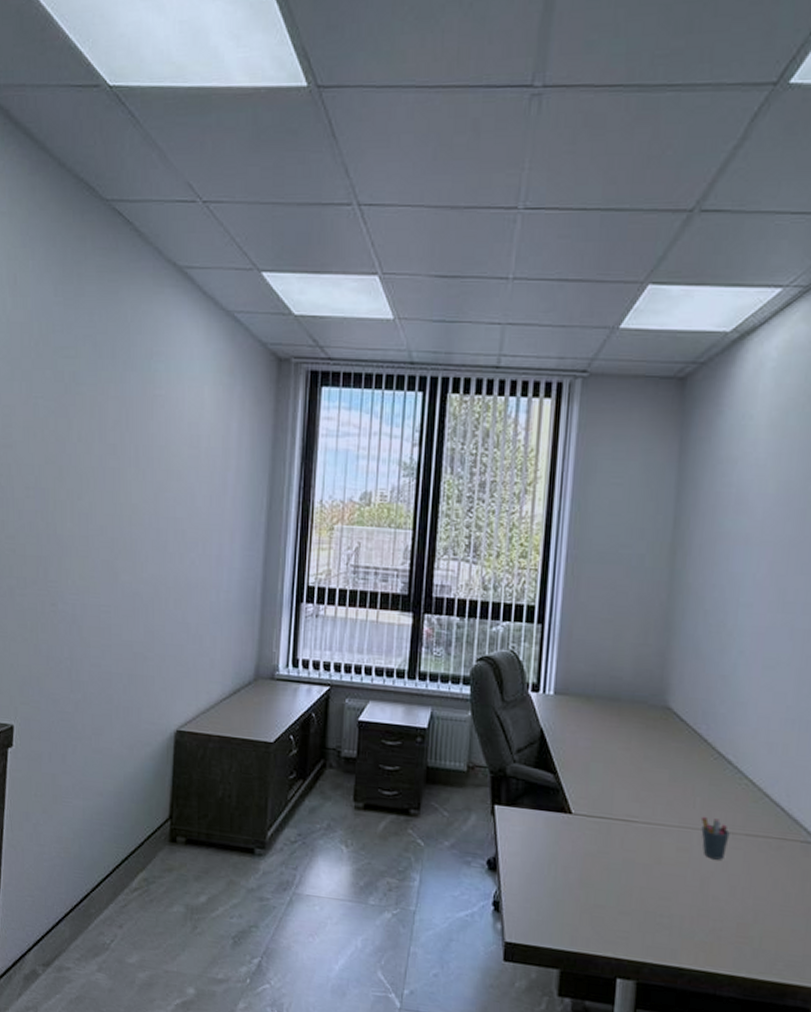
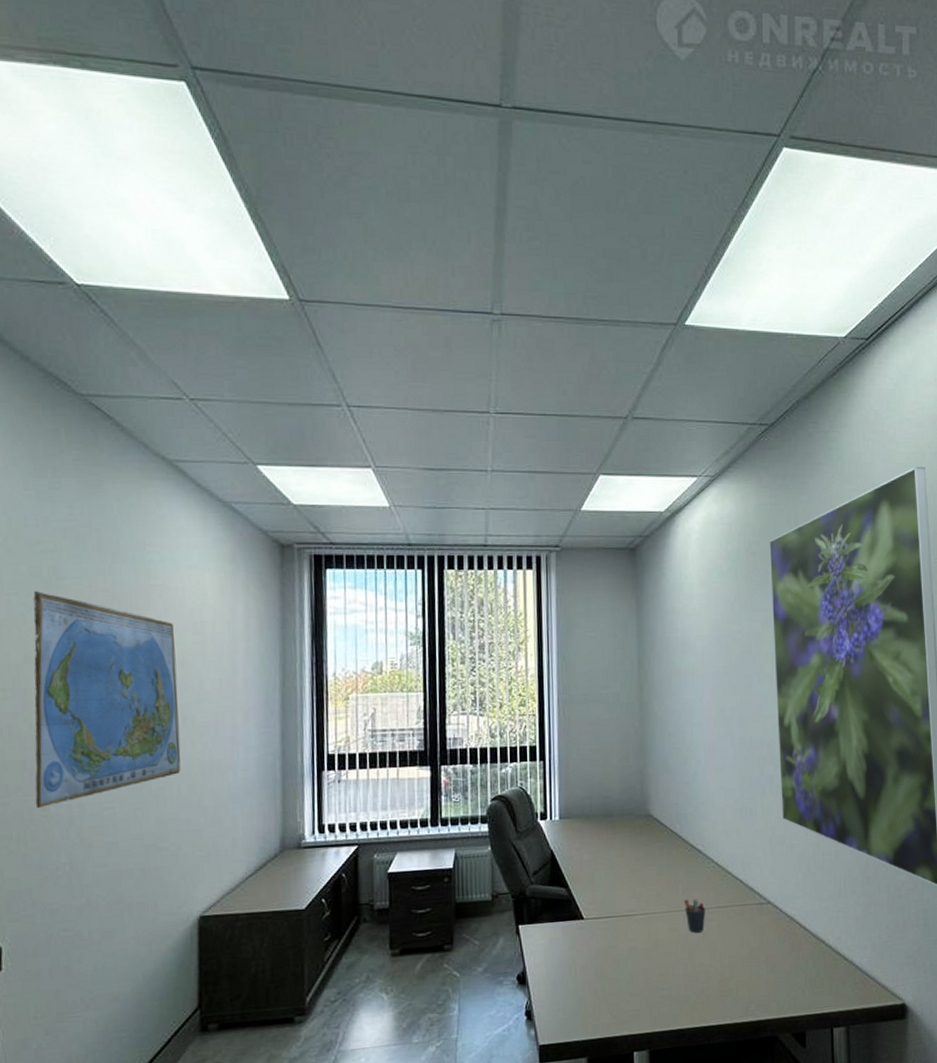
world map: none [46,396,173,604] -> present [33,591,181,809]

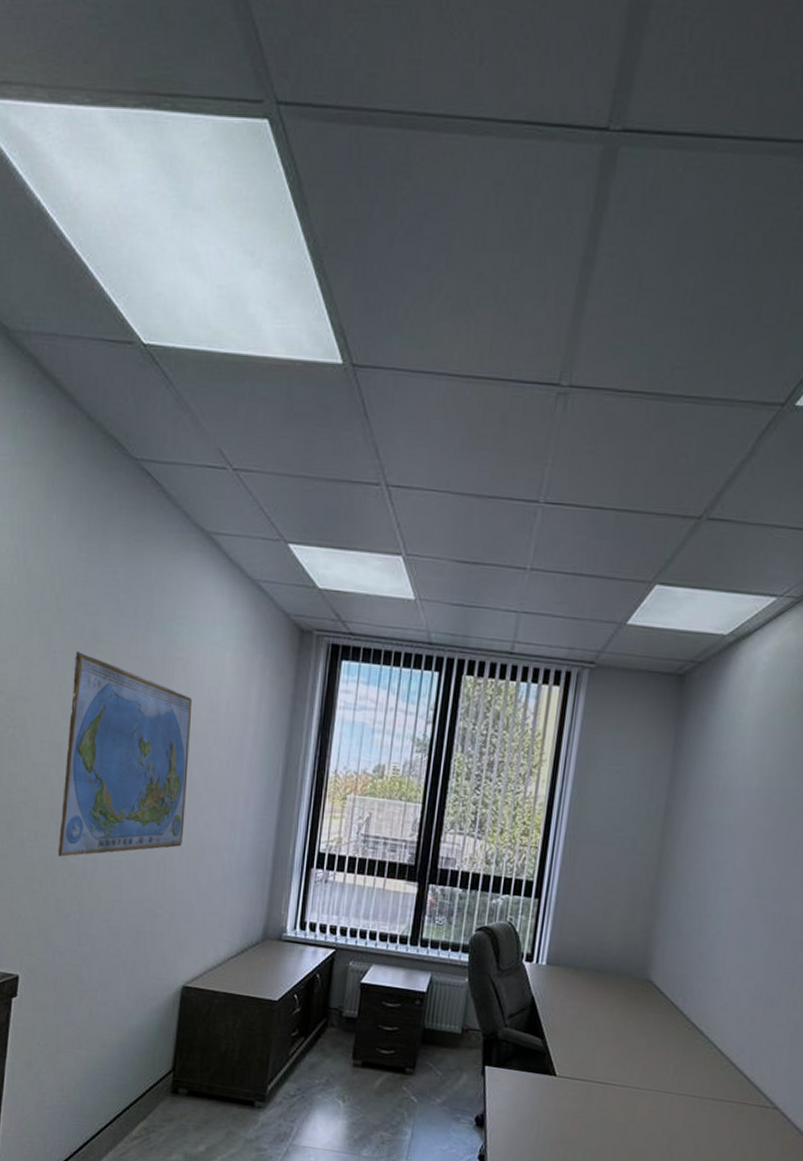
pen holder: present [683,899,706,933] -> none [672,1081,698,1122]

